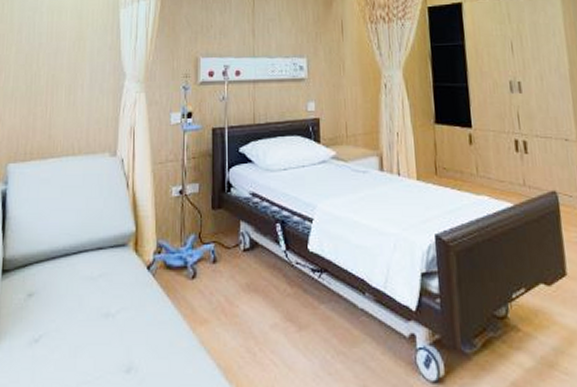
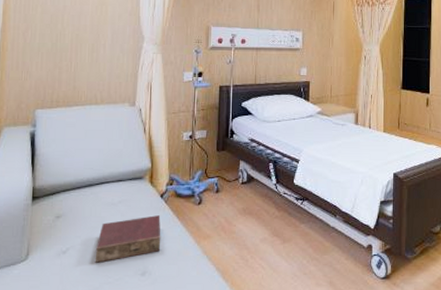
book: none [71,293,149,355] -> present [95,215,161,263]

